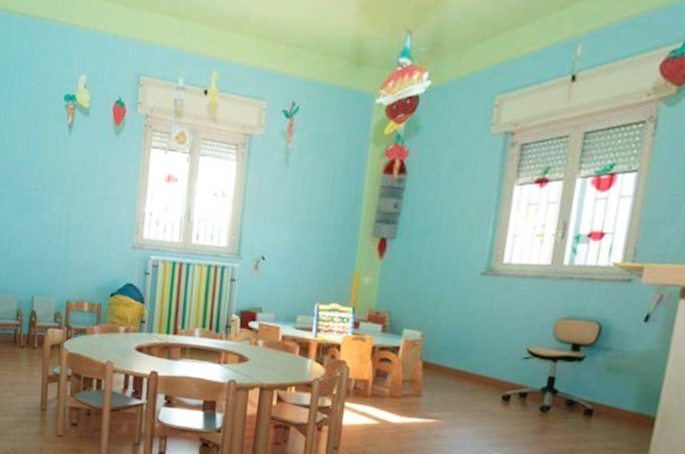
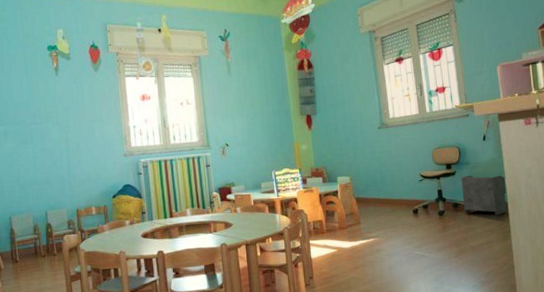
waste basket: none [581,365,666,432] -> present [461,175,508,216]

